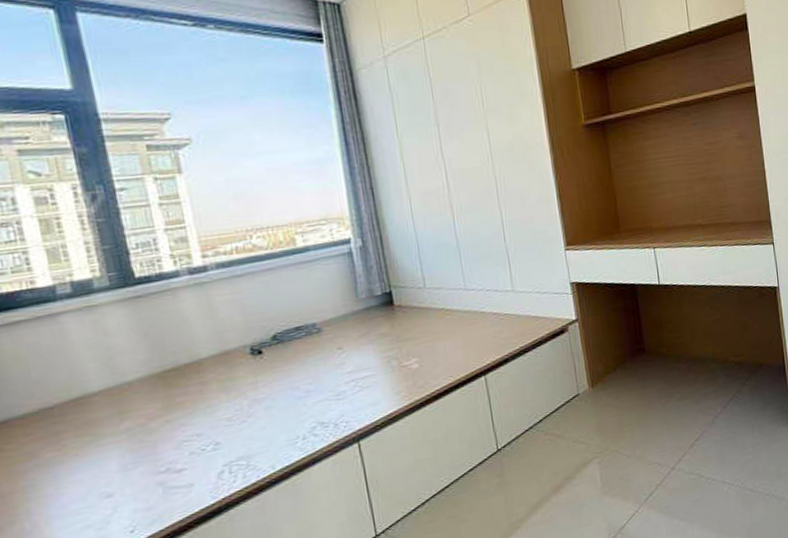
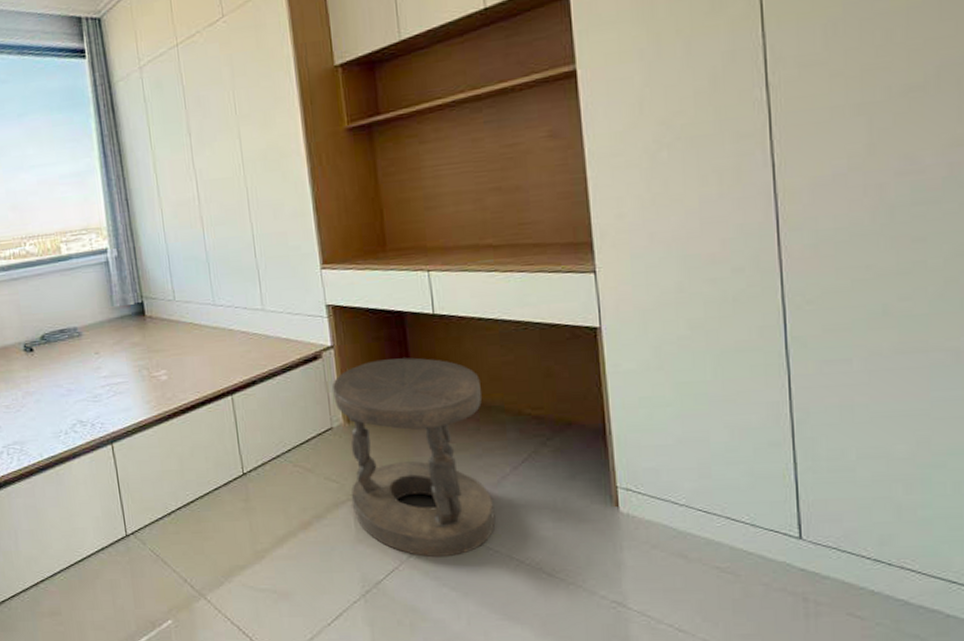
stool: none [578,323,712,497] -> present [332,357,495,558]

